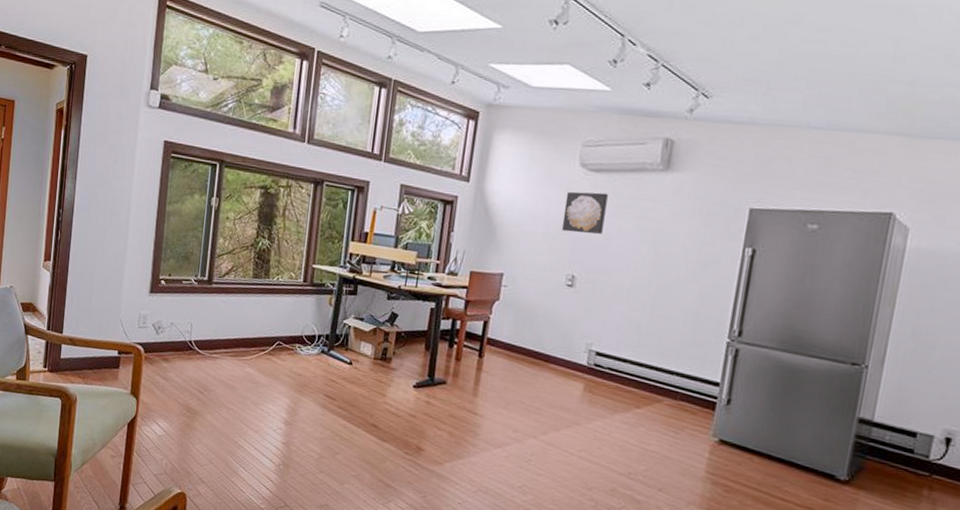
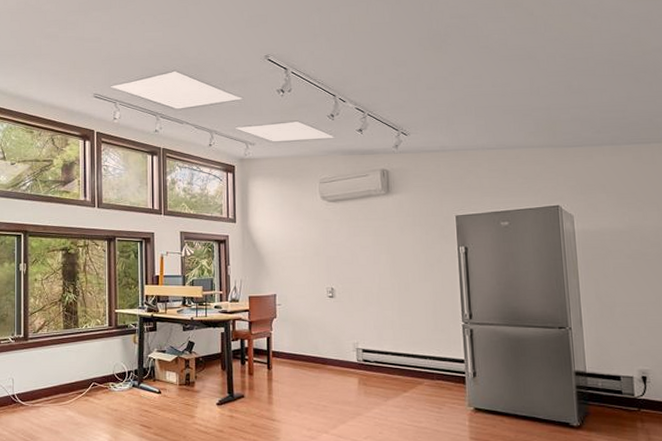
wall art: present [561,191,608,234] -> none [314,218,348,253]

